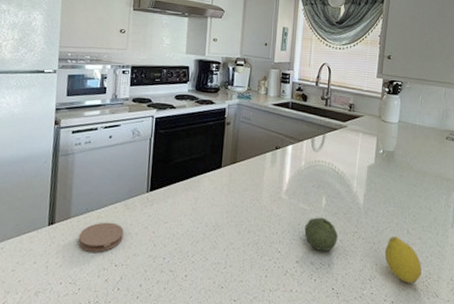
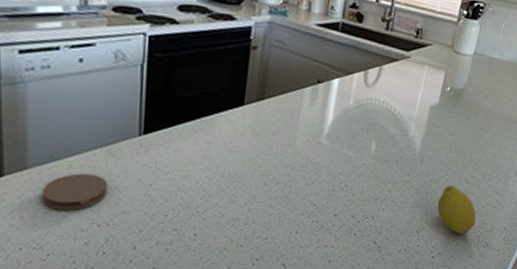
fruit: present [304,217,338,252] -> none [346,165,386,204]

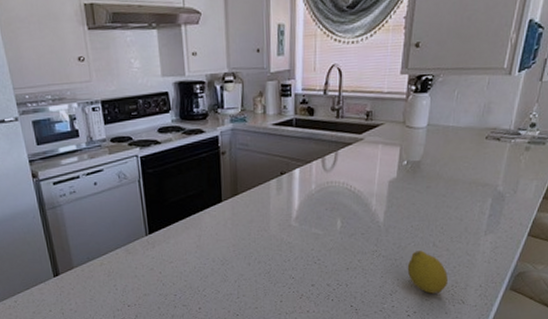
coaster: present [41,173,108,210] -> none [86,268,131,296]

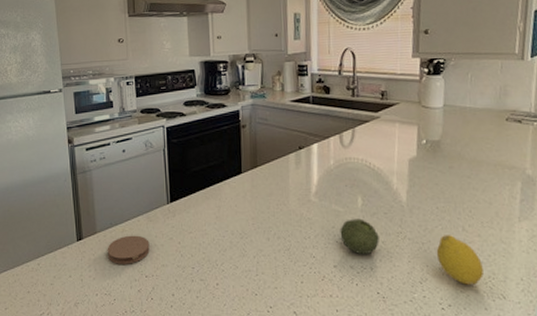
coaster: none [86,268,131,296] -> present [107,235,150,264]
fruit: none [318,240,355,274] -> present [340,218,379,255]

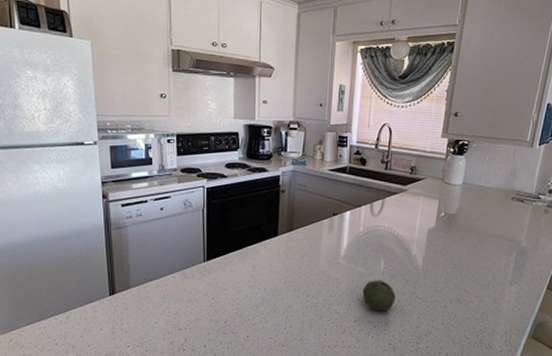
coaster: present [107,235,150,264] -> none [140,291,184,318]
fruit: present [436,235,483,285] -> none [441,296,477,337]

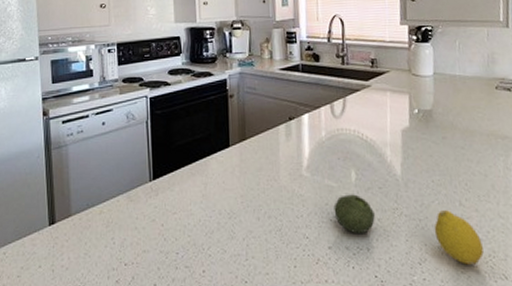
fruit: none [441,296,477,337] -> present [434,210,484,265]

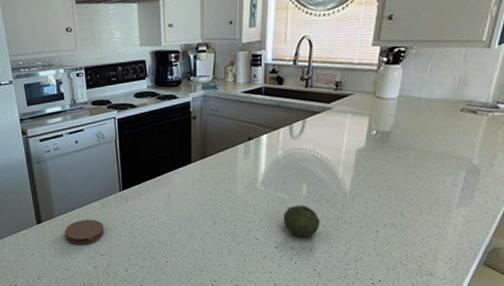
coaster: none [82,217,130,251] -> present [64,219,104,244]
fruit: present [434,210,484,265] -> none [373,220,416,263]

